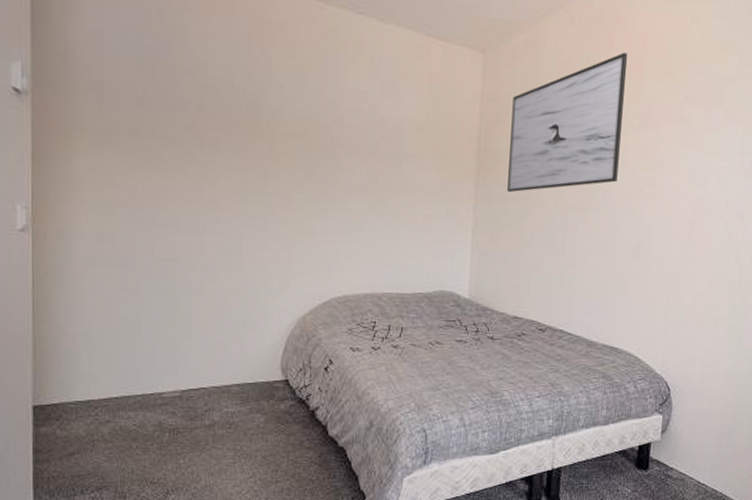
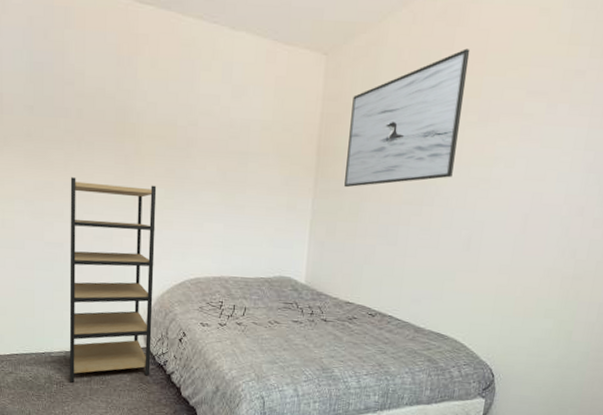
shelving unit: none [186,181,296,428] -> present [69,177,157,382]

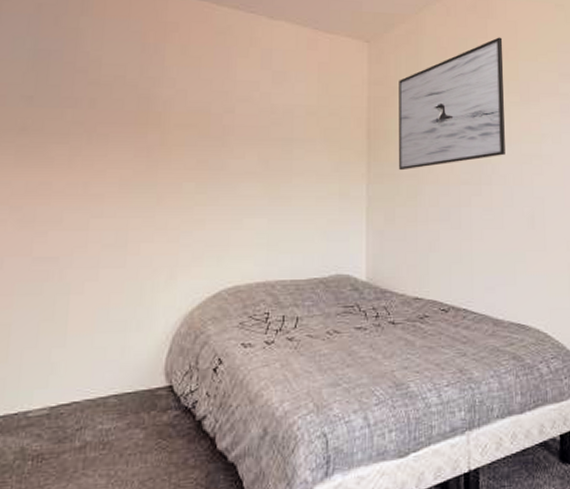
shelving unit: present [69,177,157,382] -> none [52,175,186,453]

